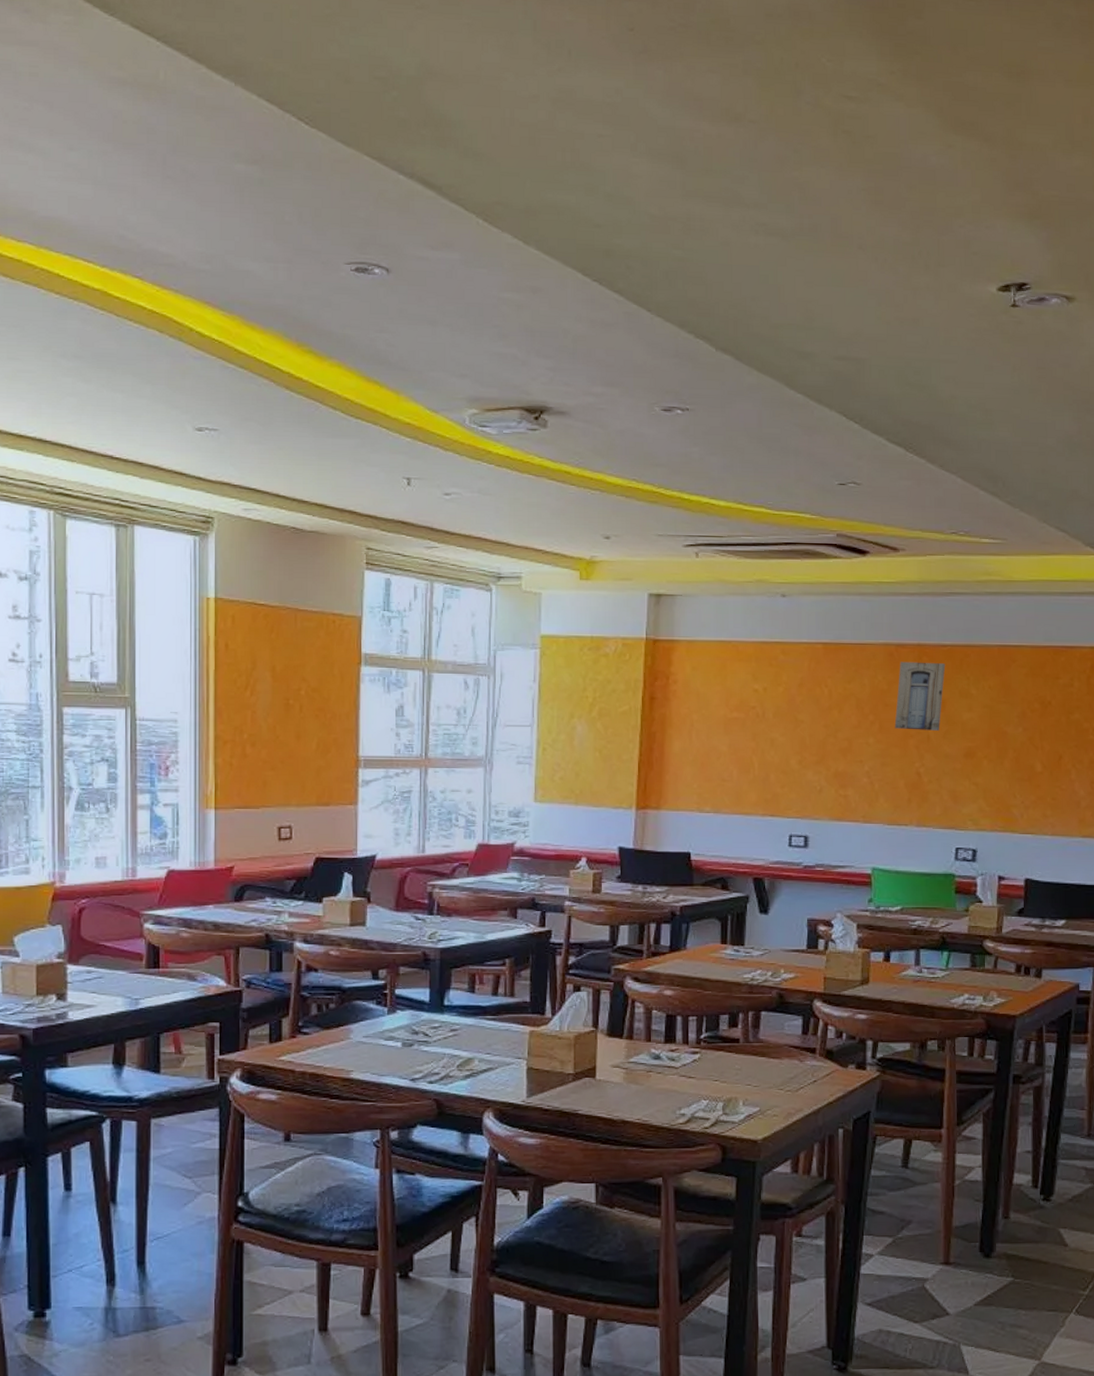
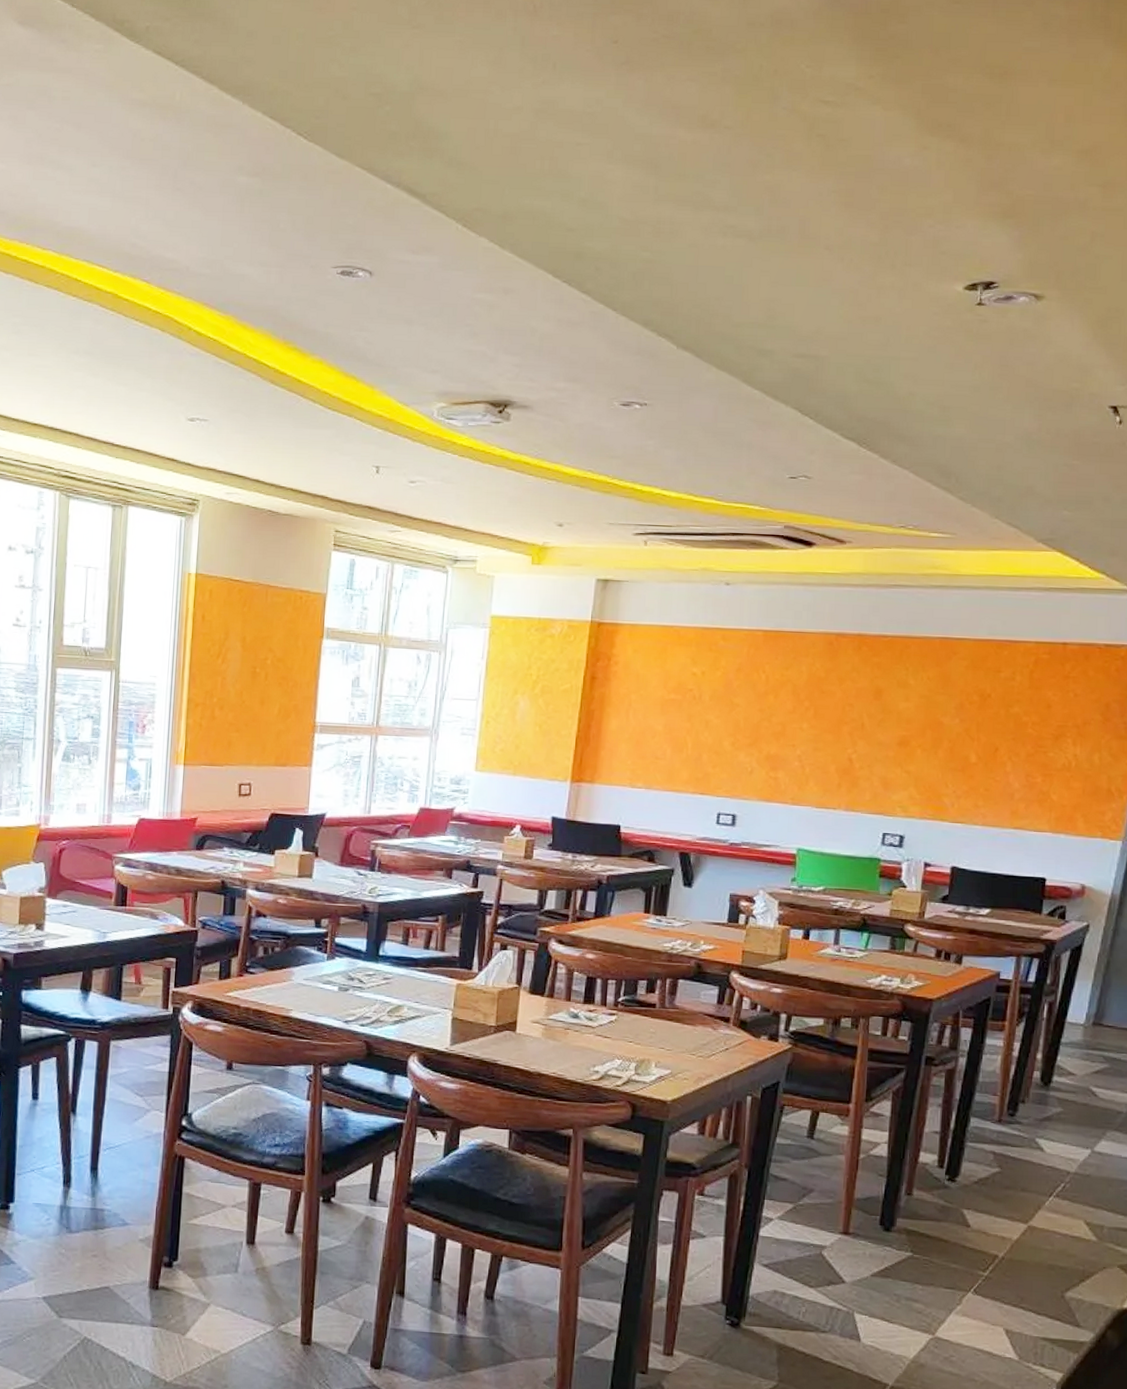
wall art: present [894,661,946,731] -> none [829,650,885,719]

